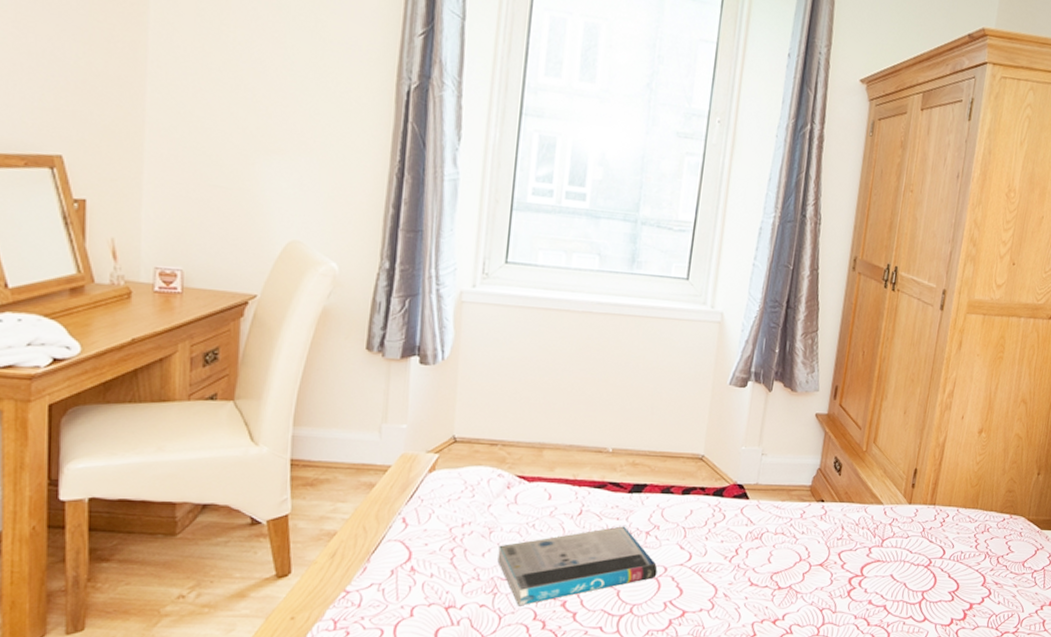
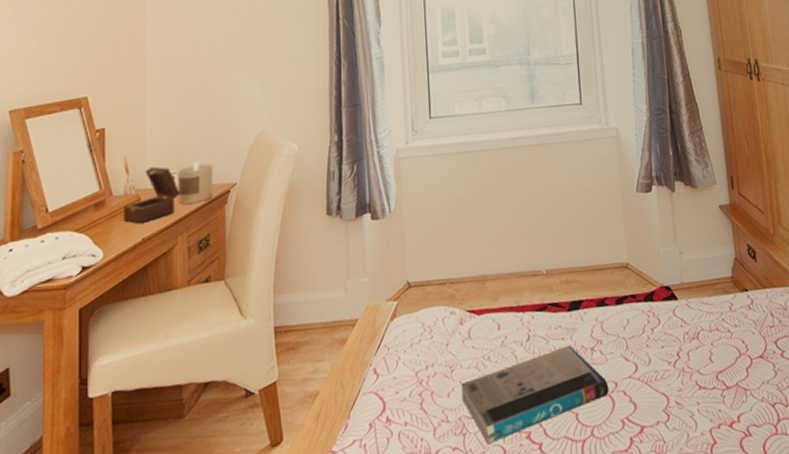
jewelry box: none [108,257,185,322] -> present [123,166,181,224]
candle: none [181,260,228,310] -> present [178,161,213,205]

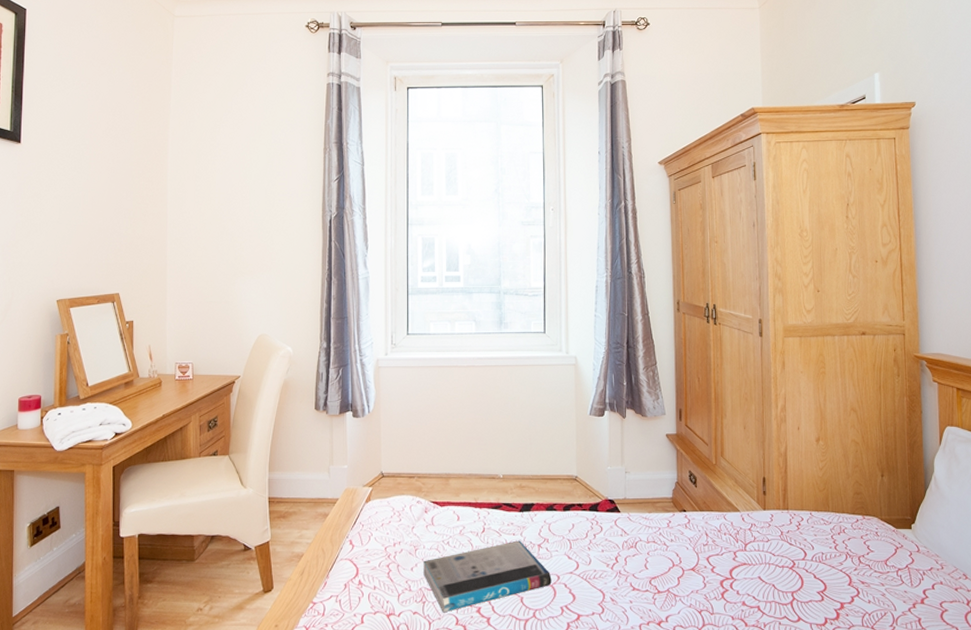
jewelry box: present [123,166,181,224] -> none [148,356,195,403]
candle: present [178,161,213,205] -> none [192,354,221,390]

